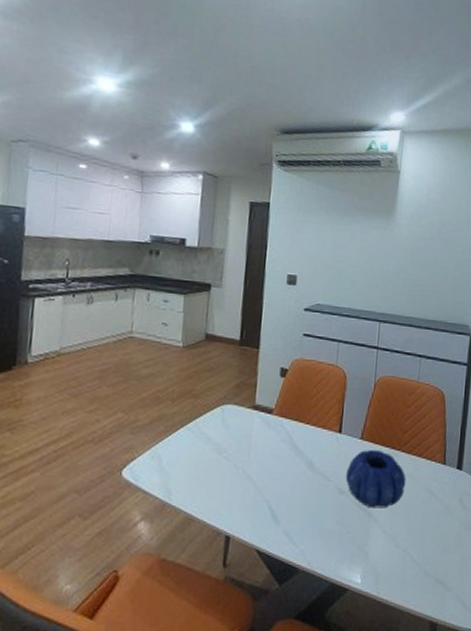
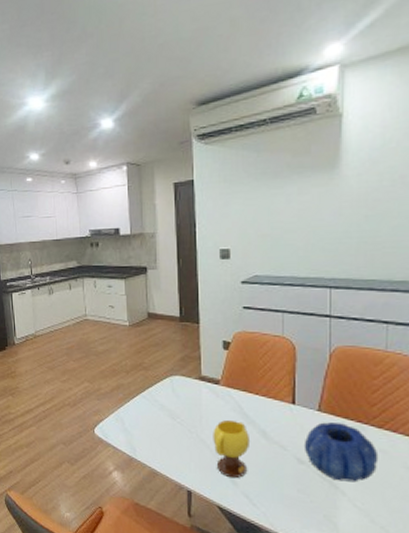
mug: none [259,451,297,515] -> present [213,419,251,478]

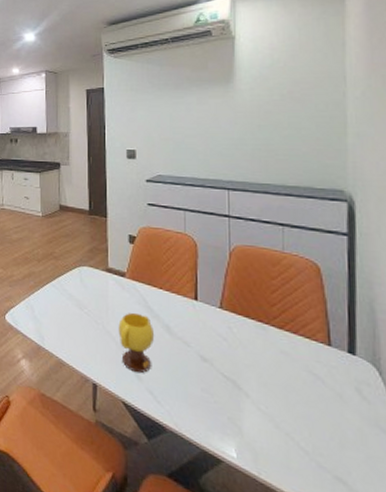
decorative bowl: present [304,422,379,482] -> none [206,320,281,384]

